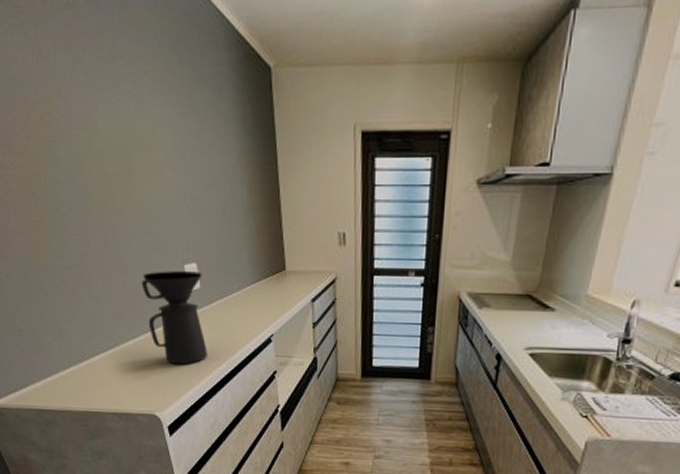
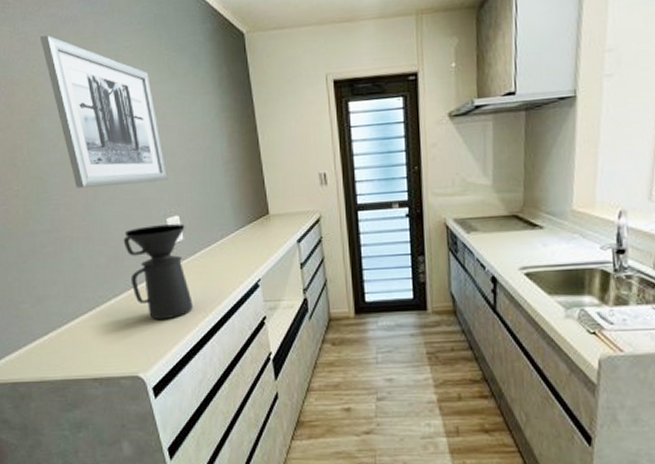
wall art: none [53,49,186,226] -> present [39,35,168,188]

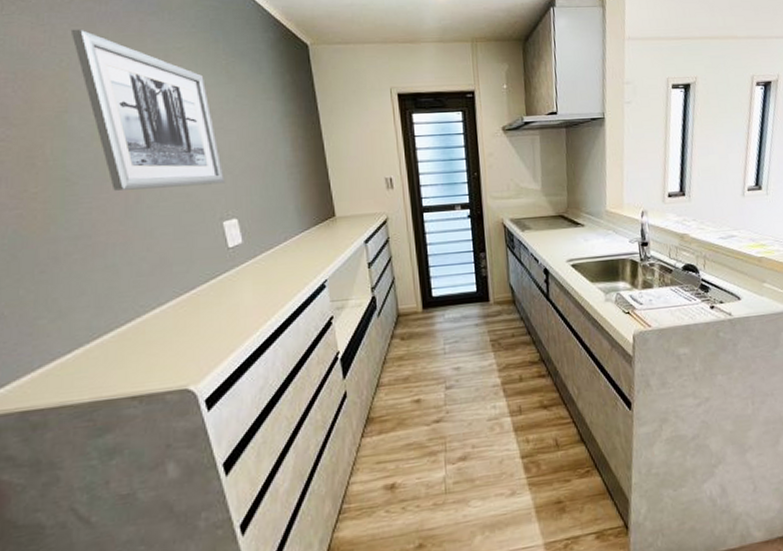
coffee maker: present [123,224,193,320] -> none [171,227,253,328]

